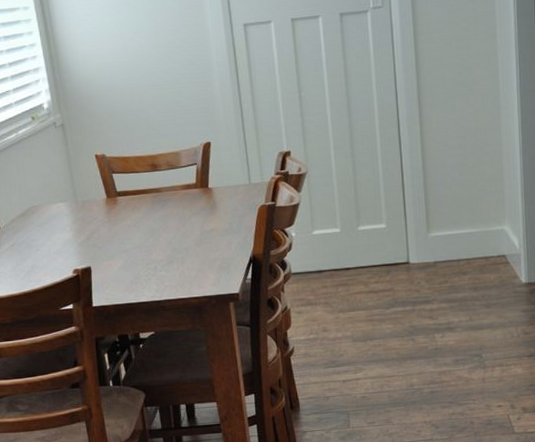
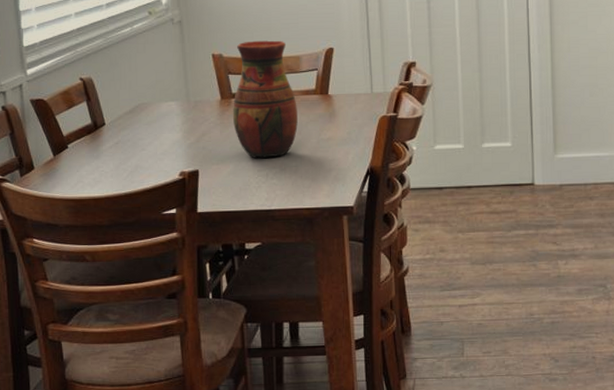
vase: none [118,138,182,253] -> present [233,40,298,159]

